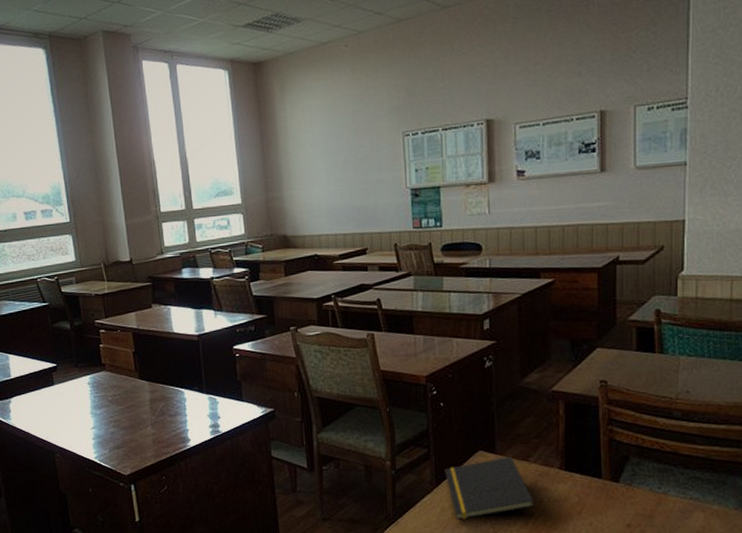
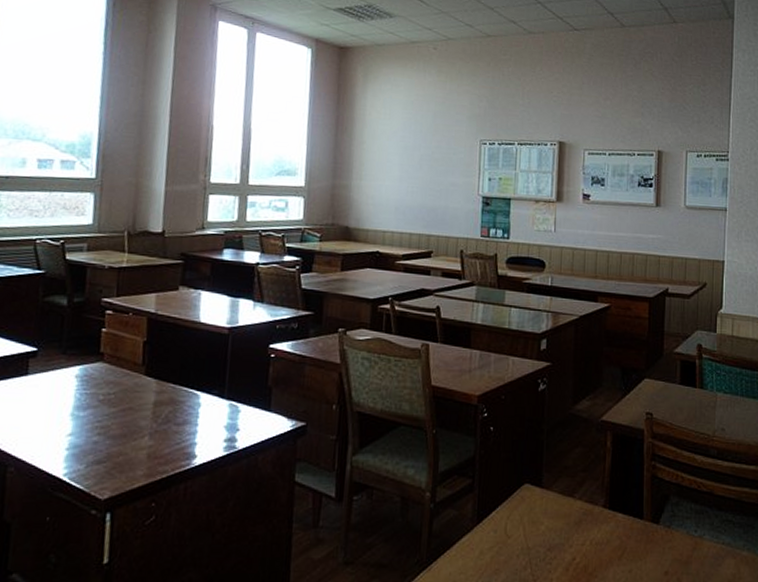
notepad: present [444,457,535,519] -> none [487,492,577,565]

